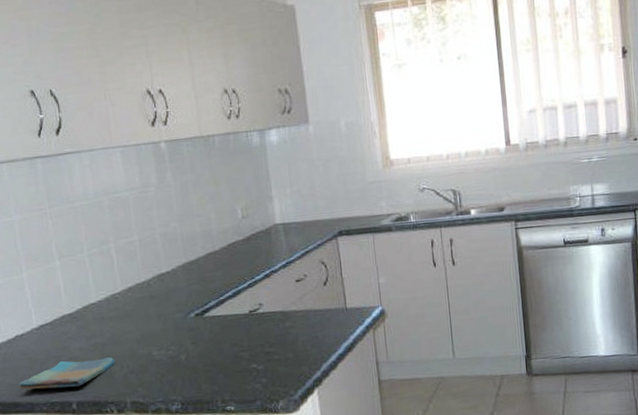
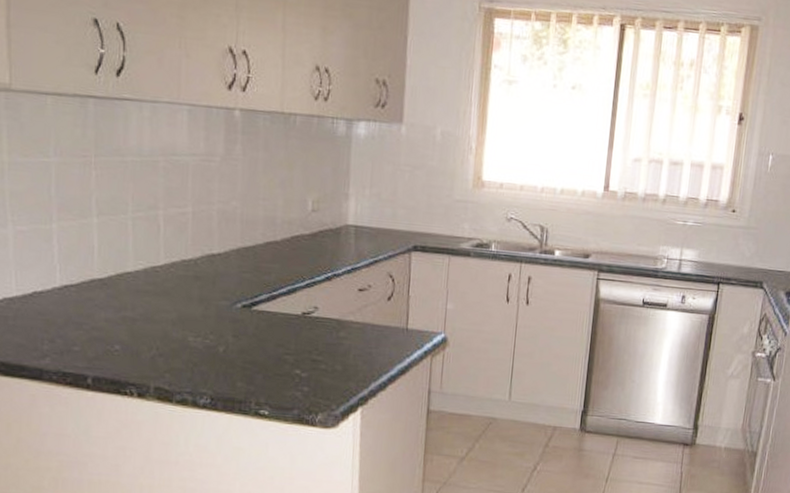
dish towel: present [19,357,115,390] -> none [30,329,144,360]

